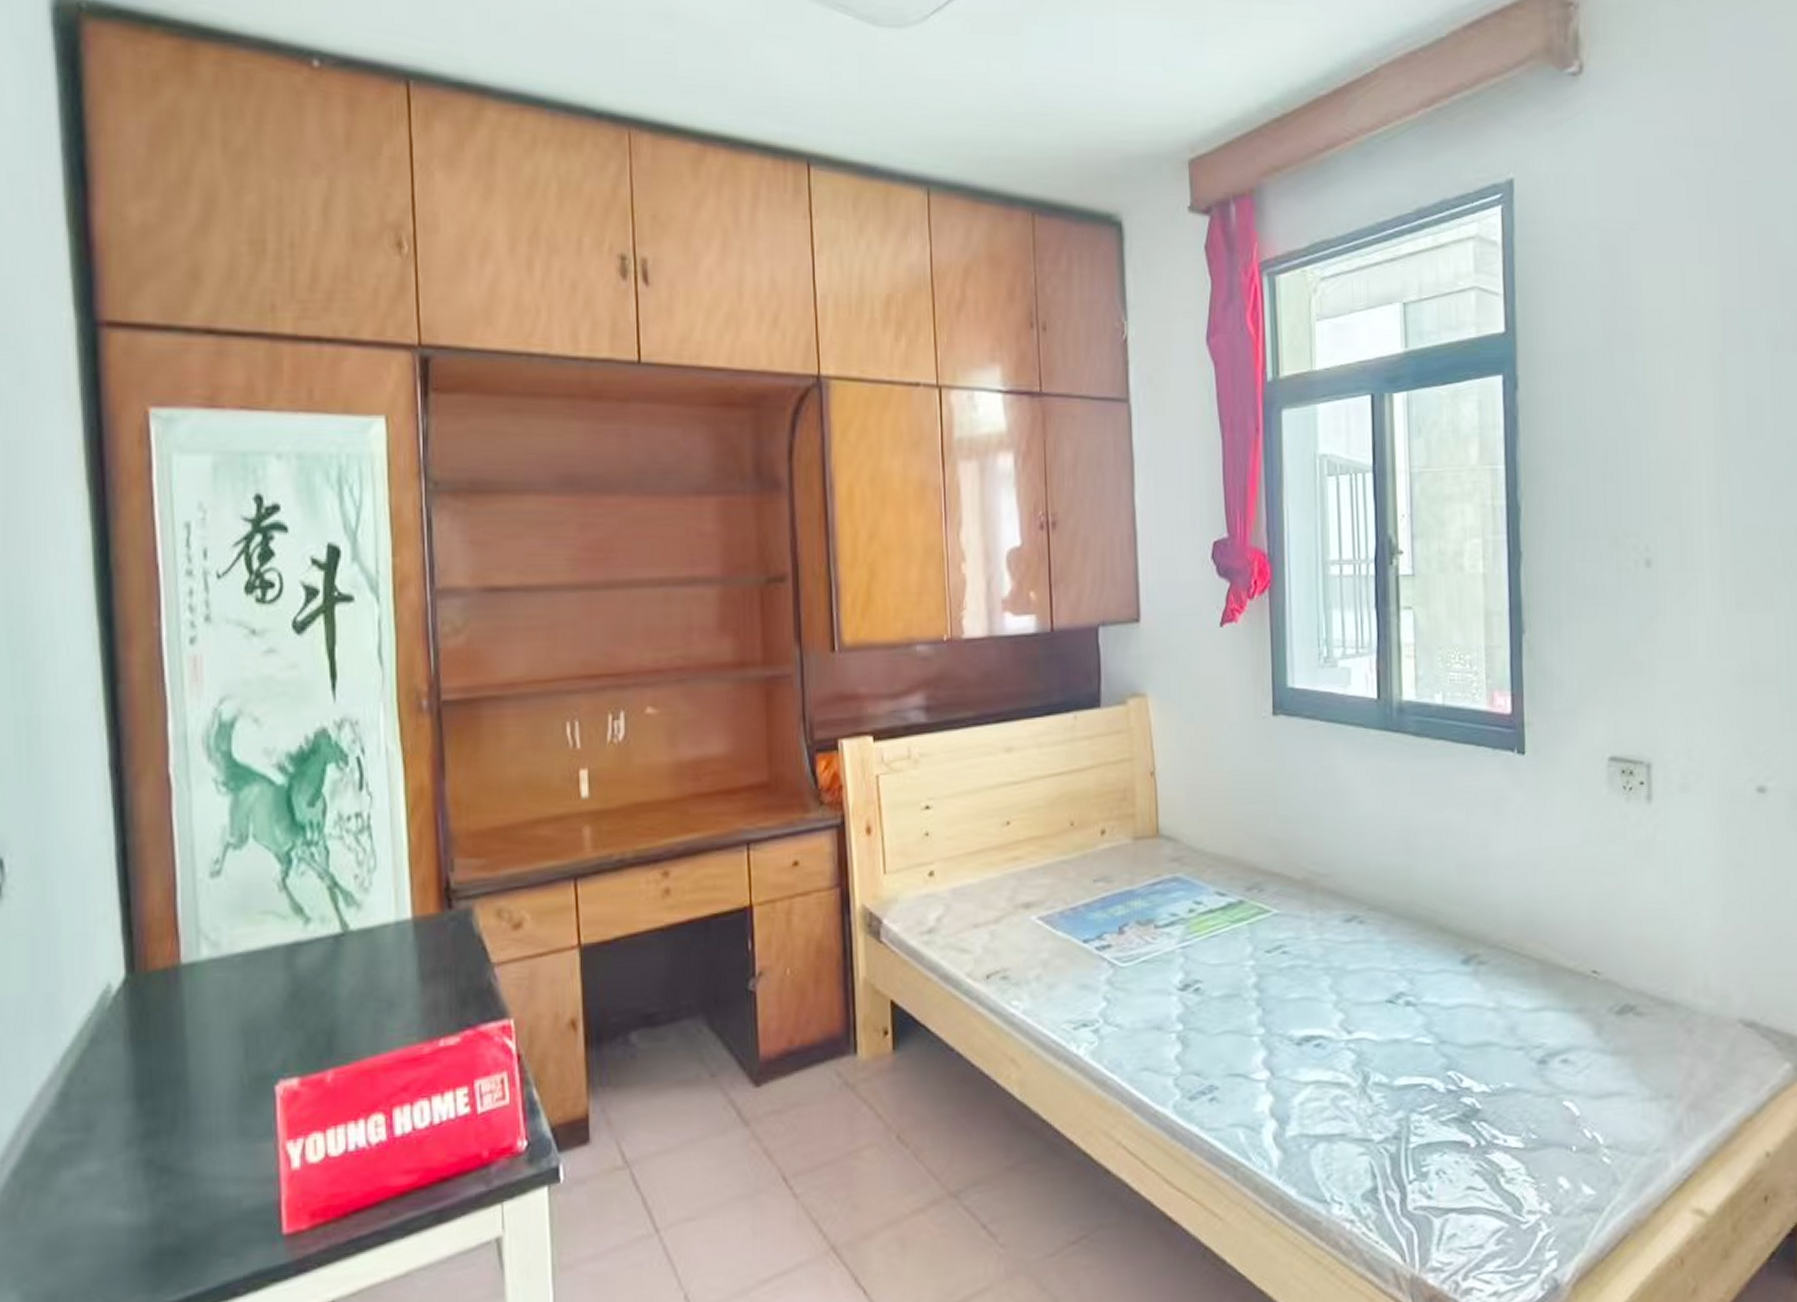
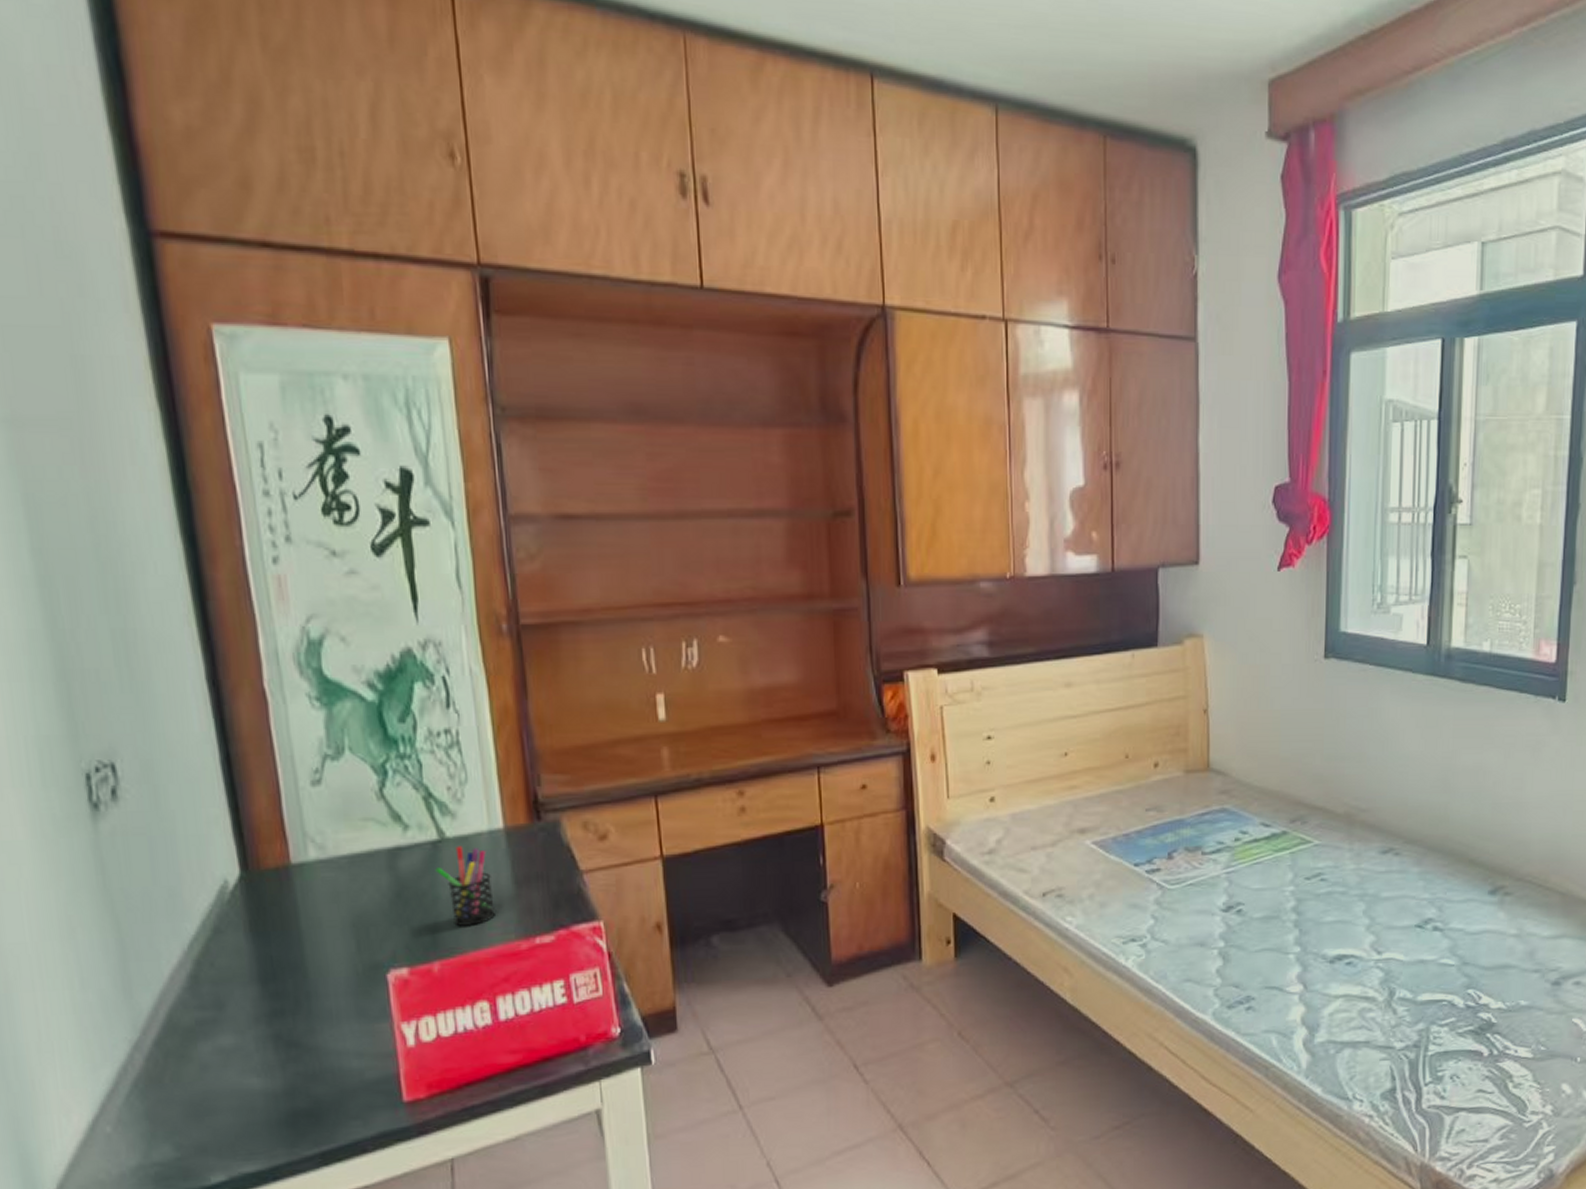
pen holder: none [335,939,397,1029] -> present [435,845,495,926]

